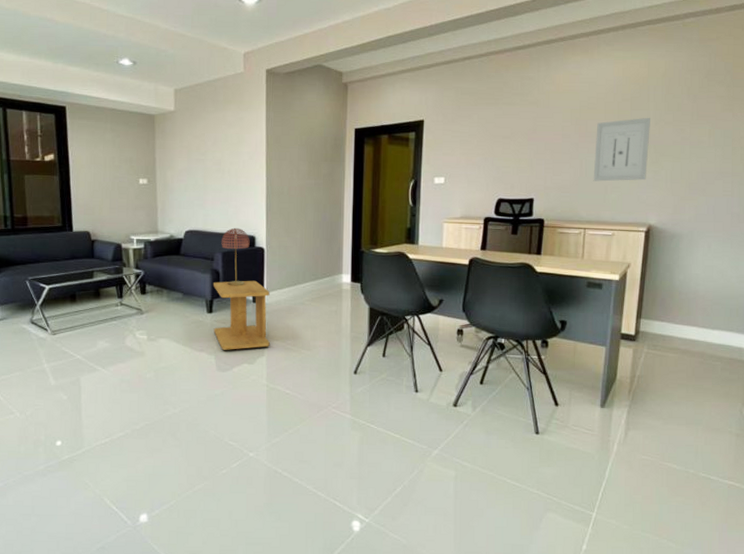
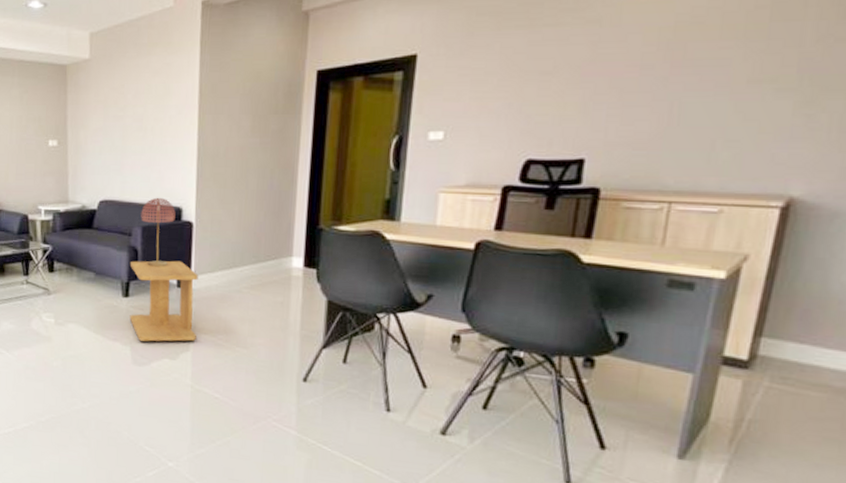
wall art: present [593,117,650,182] -> none [690,31,807,133]

